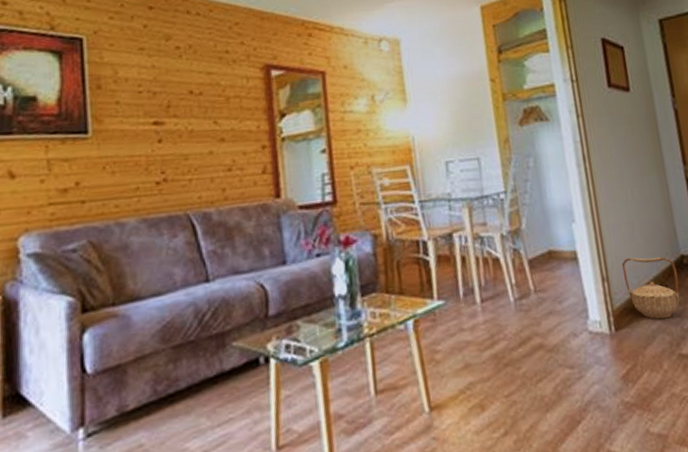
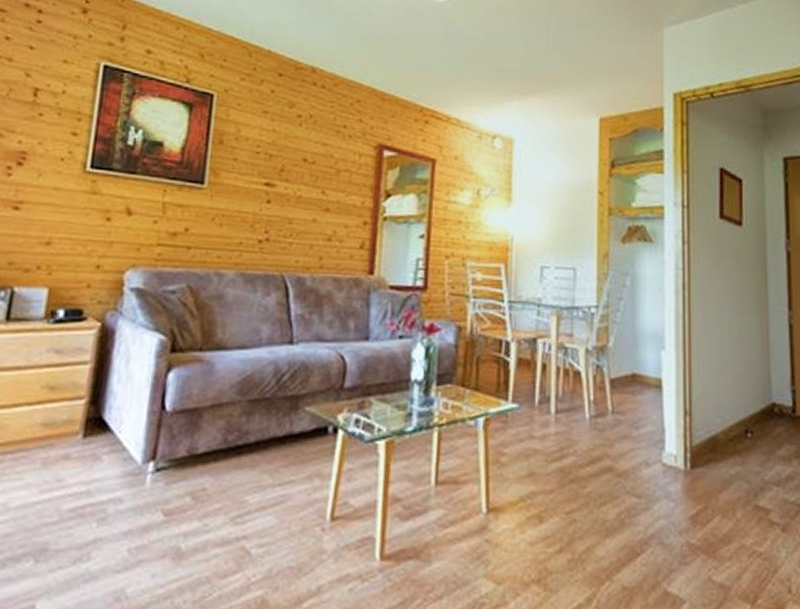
basket: present [621,256,680,320] -> none [707,395,766,466]

